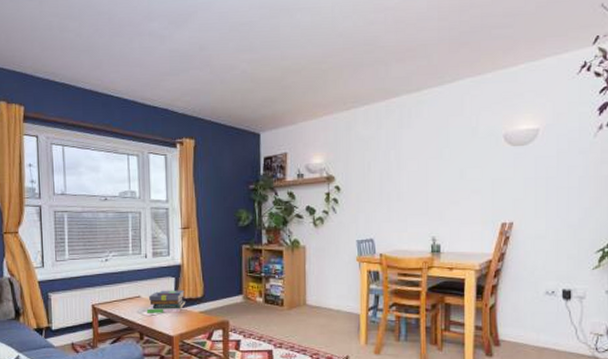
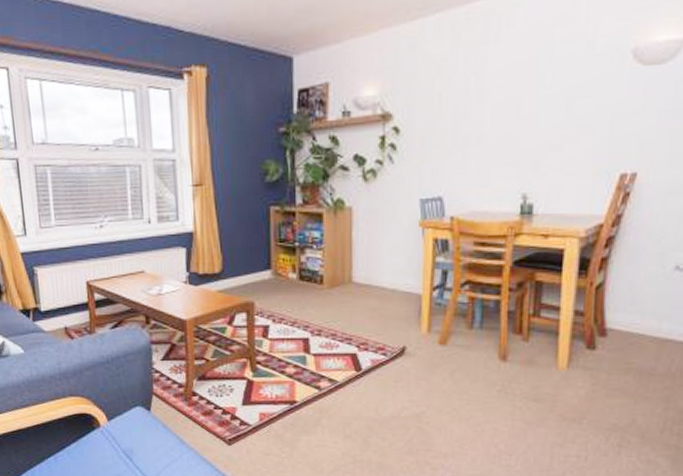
books: present [146,290,186,313] -> none [152,263,201,292]

